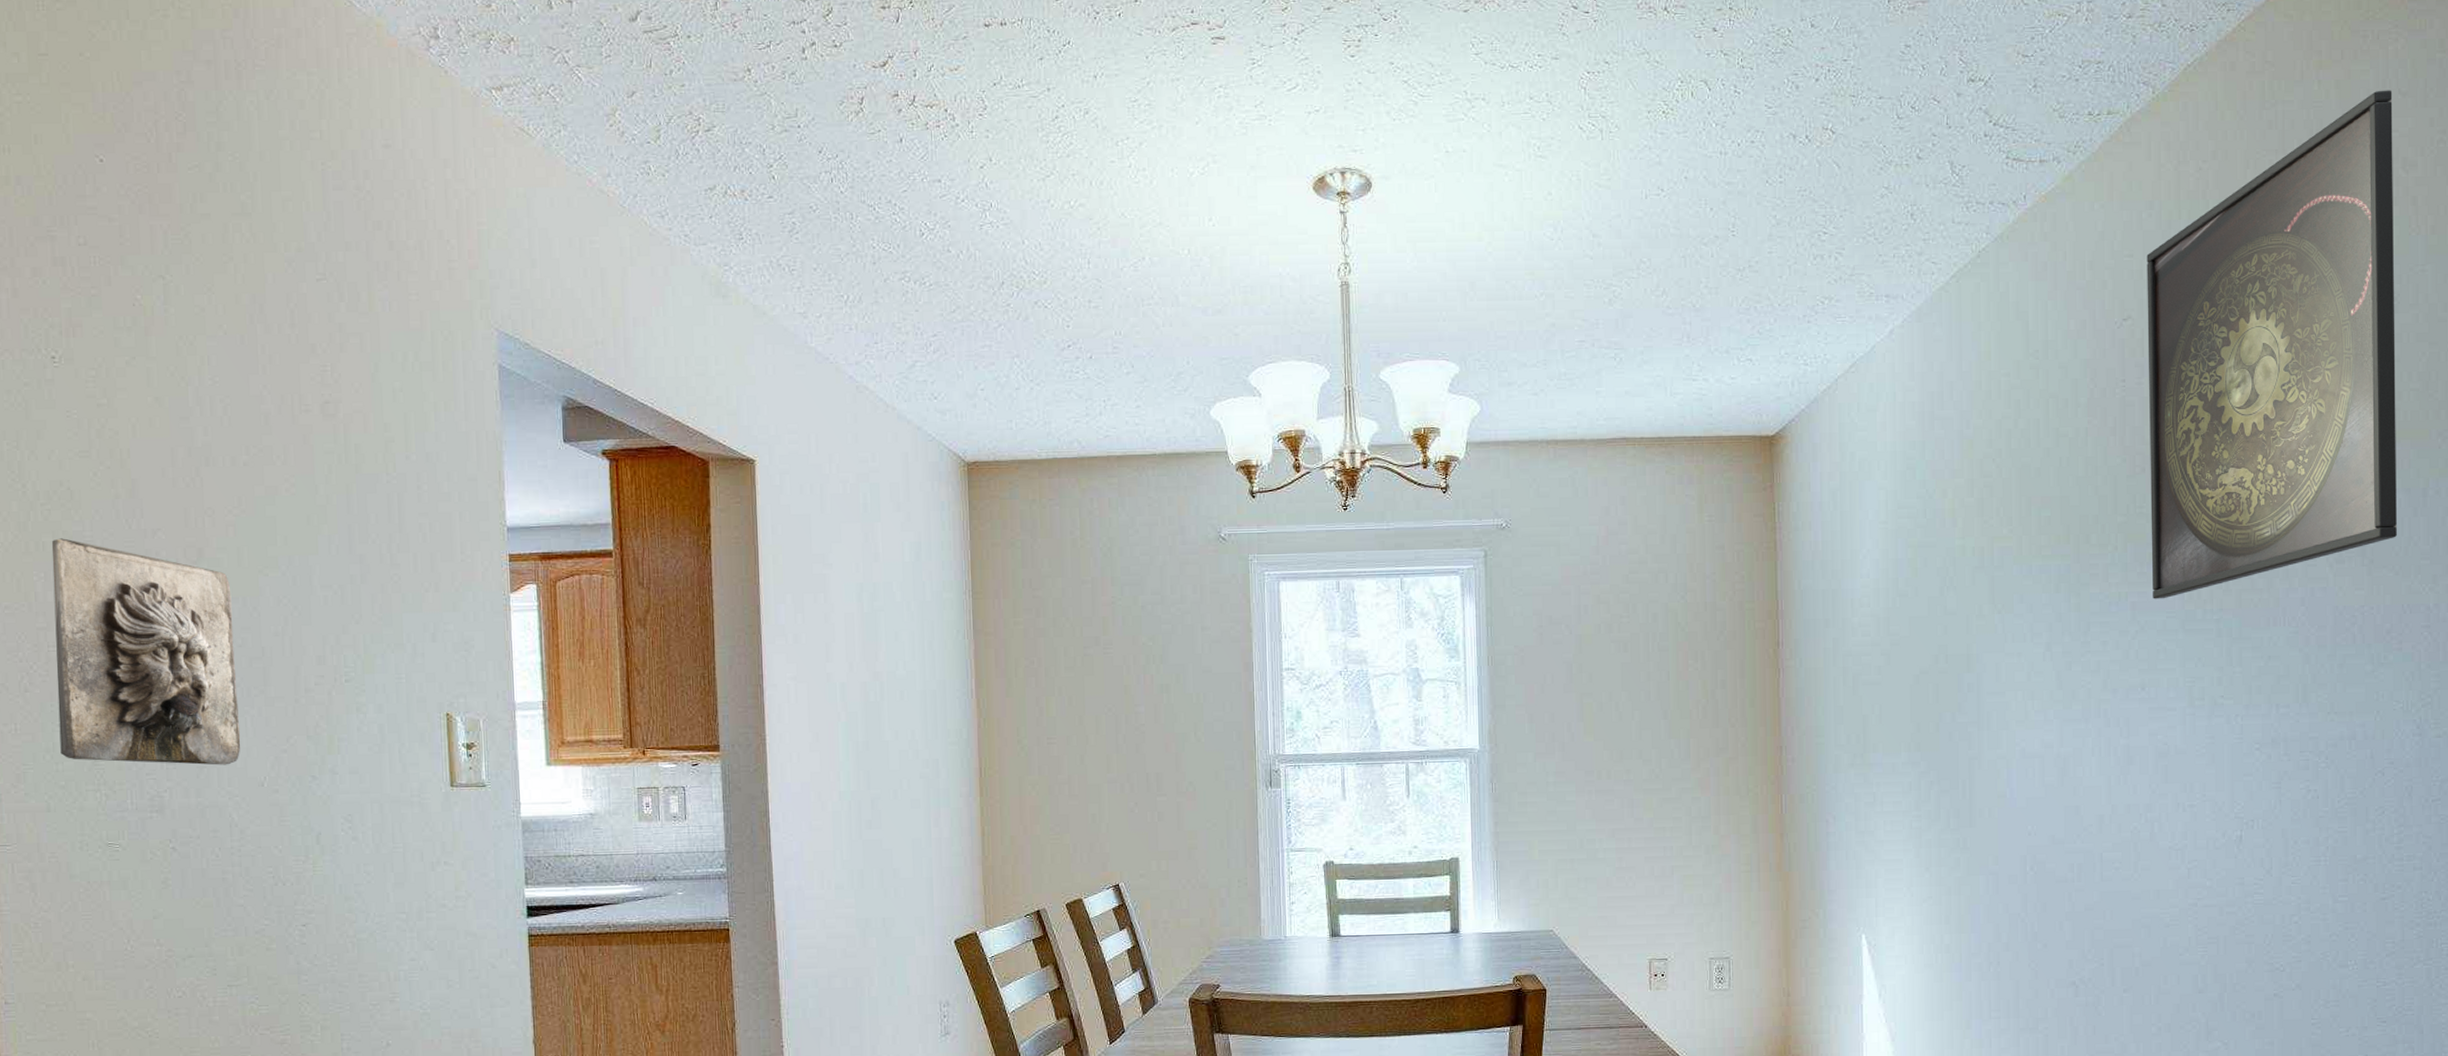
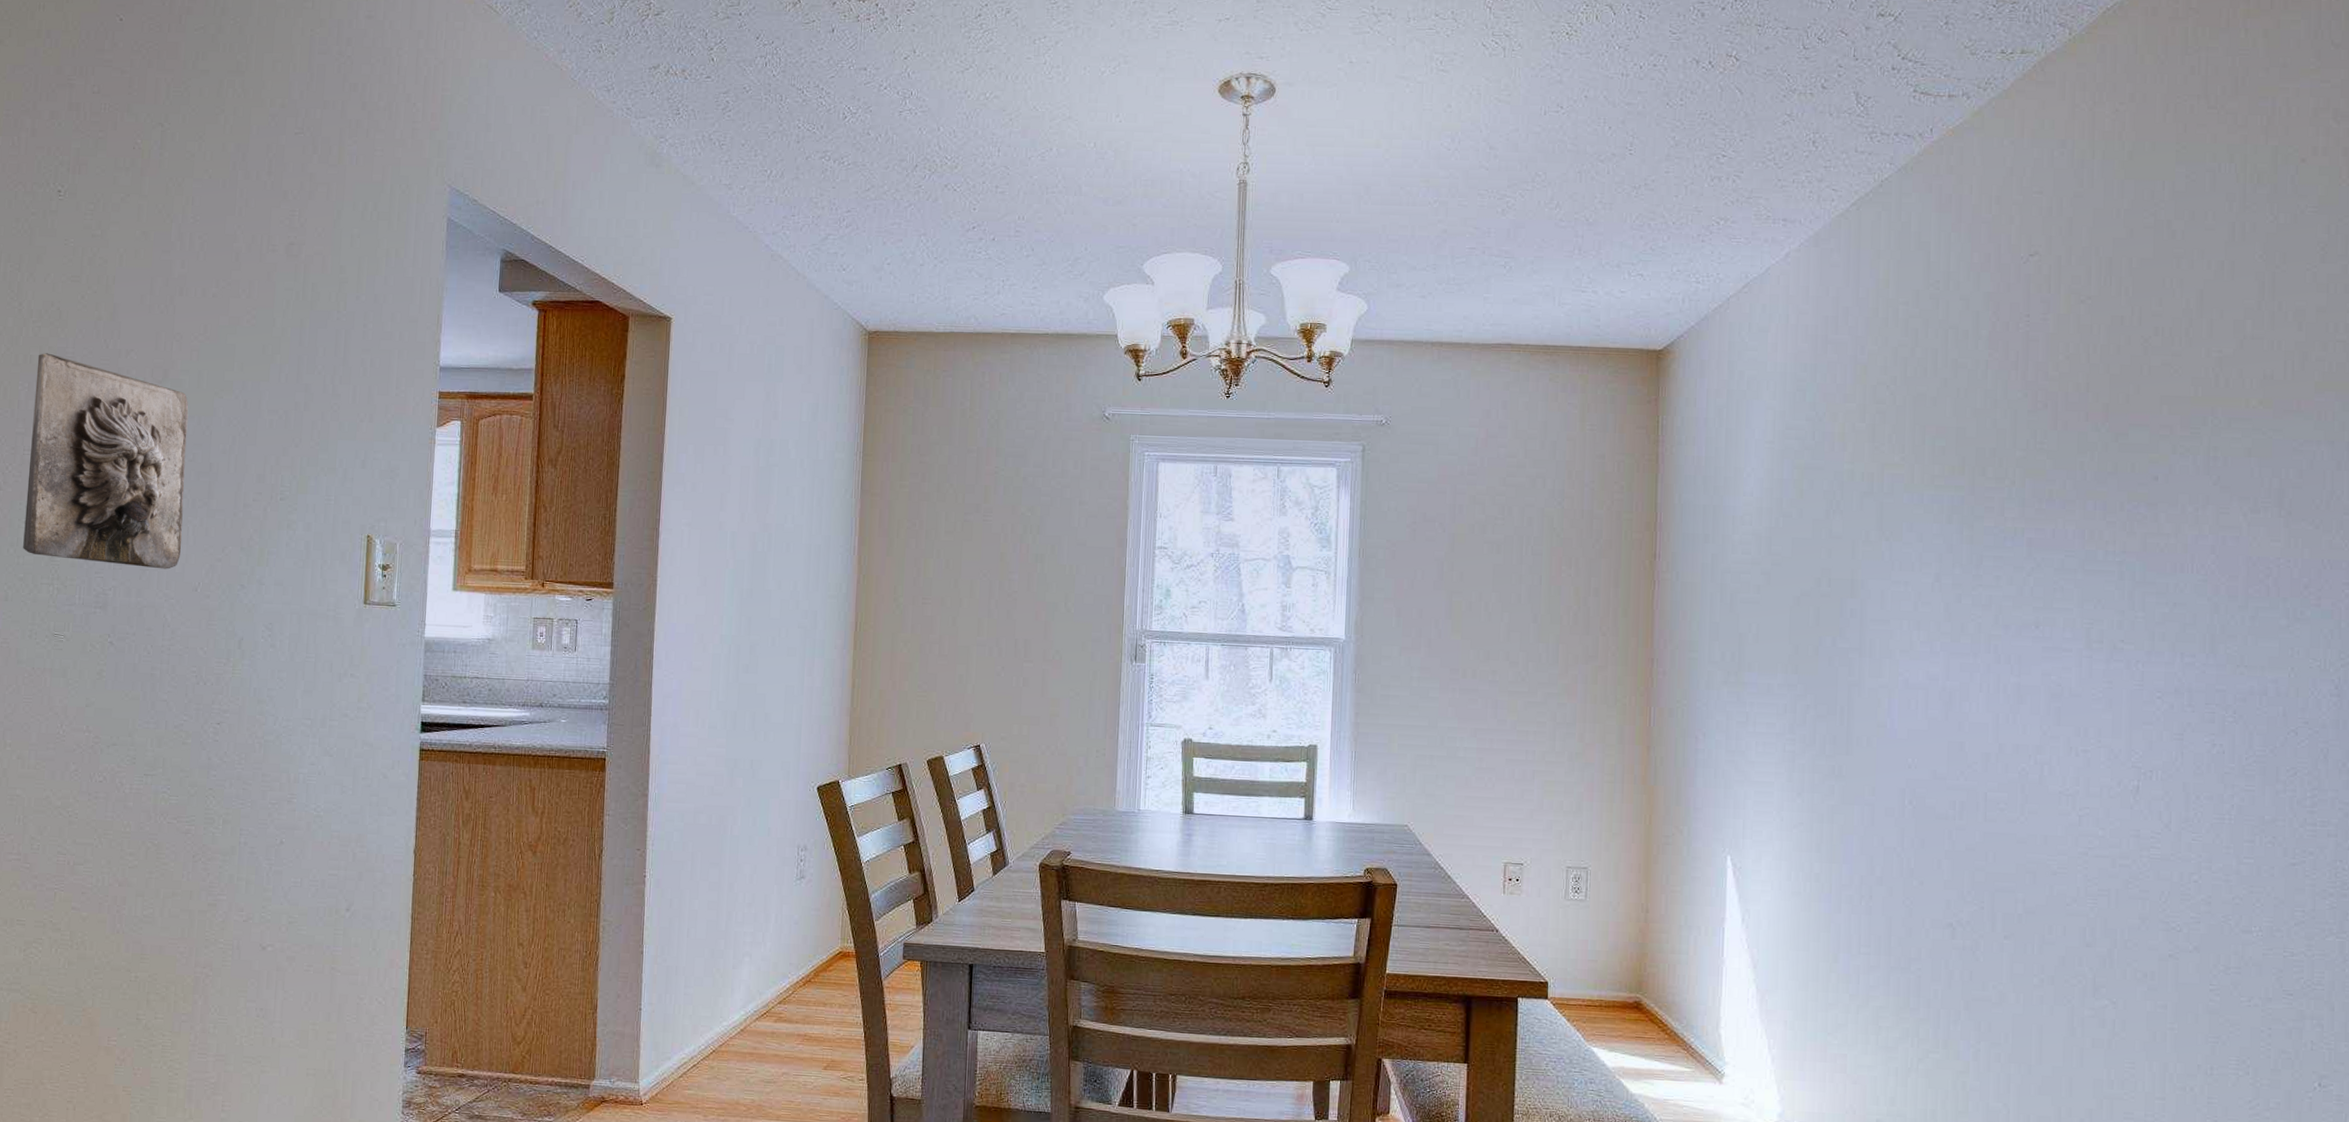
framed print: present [2146,90,2397,599] -> none [2051,40,2325,537]

